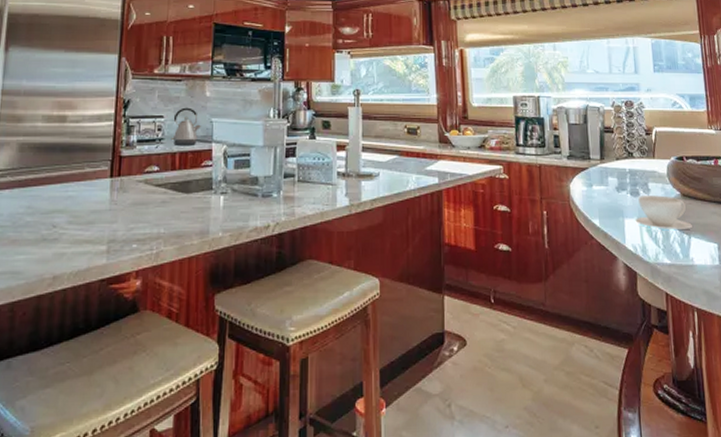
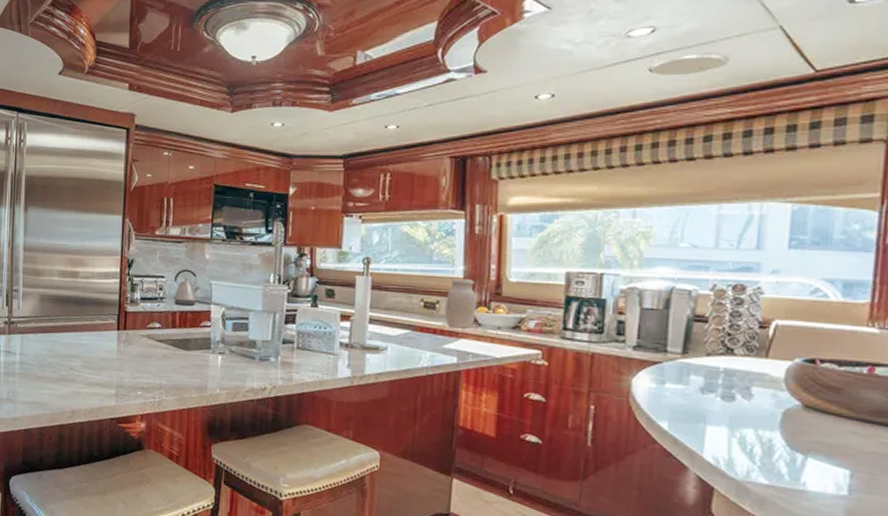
jar: none [425,106,450,150] -> present [445,279,477,329]
teacup: present [635,195,693,231] -> none [722,401,815,449]

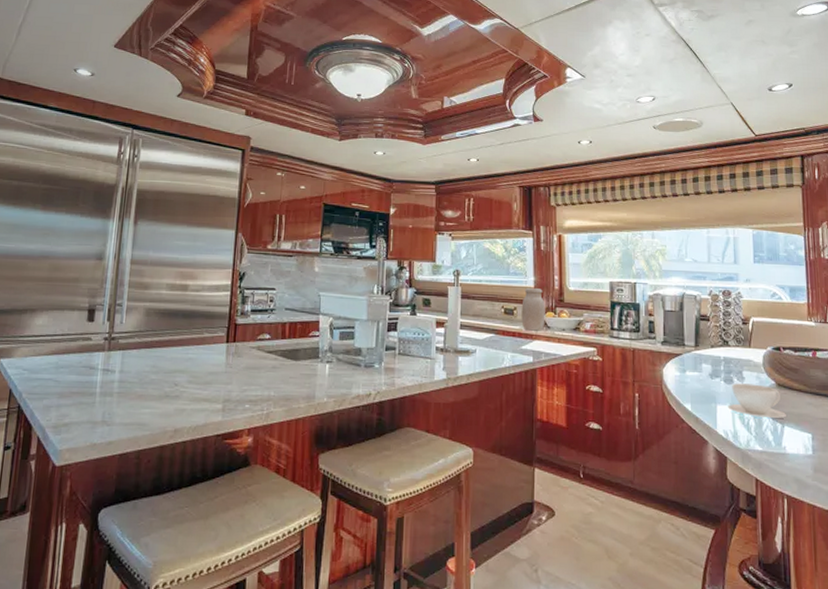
kettle: present [171,269,200,307] -> none [282,281,309,318]
teacup: none [722,401,815,449] -> present [728,383,787,419]

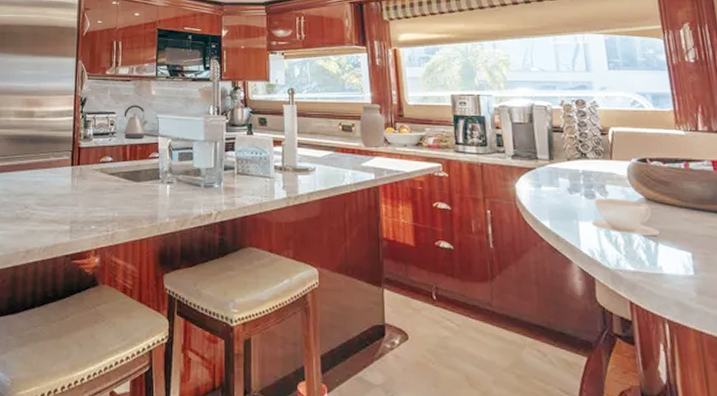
kettle: none [282,281,309,318] -> present [122,105,148,140]

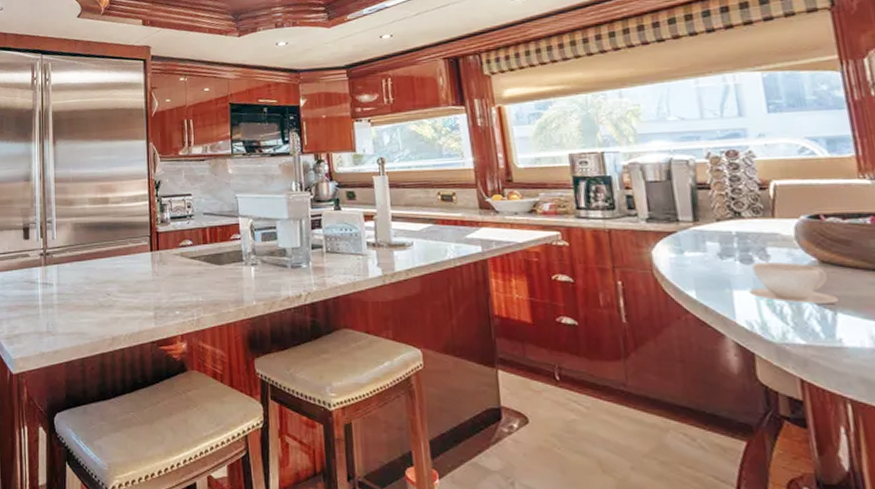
kettle: present [122,105,148,140] -> none [200,185,227,222]
jar: present [359,104,385,147] -> none [461,169,492,218]

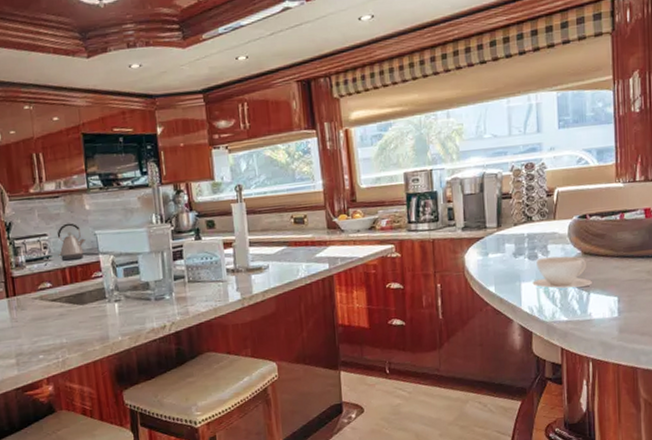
kettle: none [200,185,227,222] -> present [57,223,85,262]

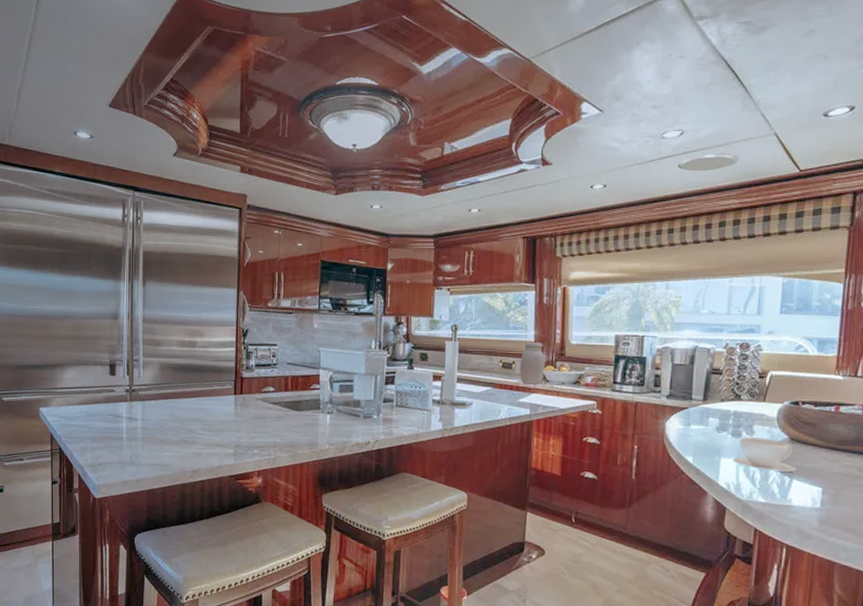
kettle: present [57,223,85,262] -> none [284,337,310,372]
jar: none [311,191,339,238] -> present [519,342,545,385]

